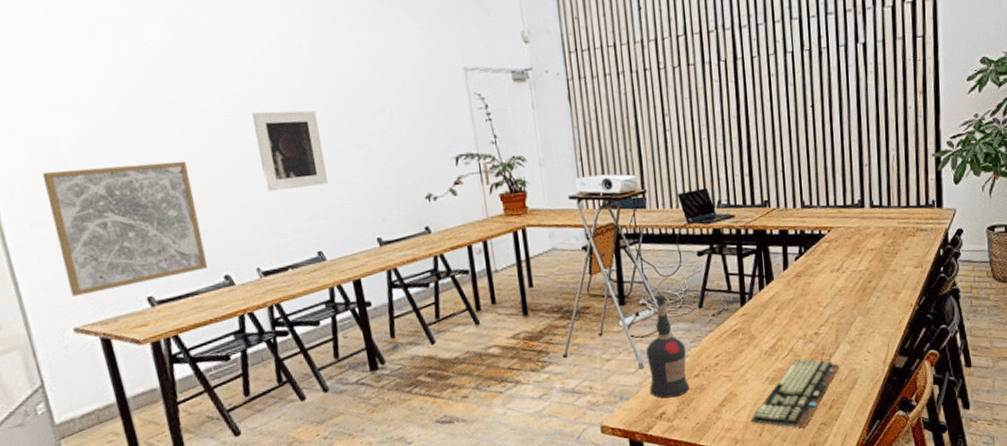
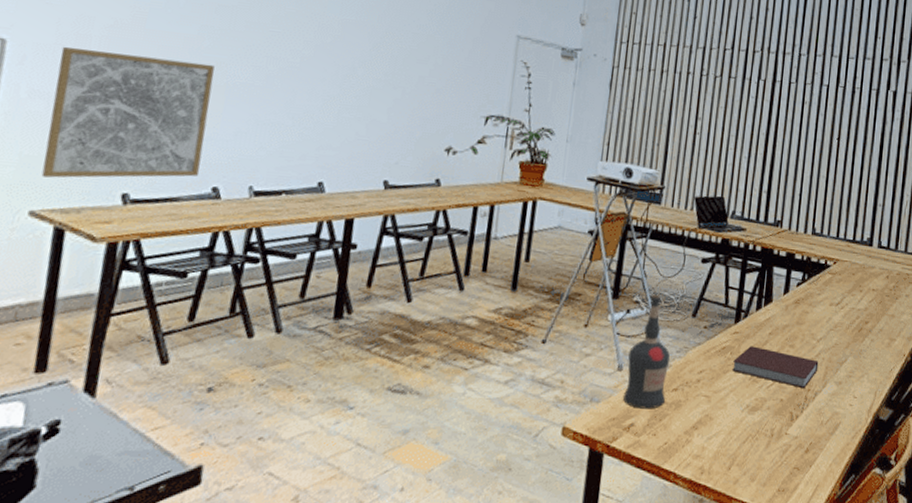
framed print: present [251,110,328,192] -> none [286,34,362,117]
notebook: none [746,323,829,354] -> present [732,346,819,389]
keyboard: present [751,358,840,428] -> none [722,391,824,468]

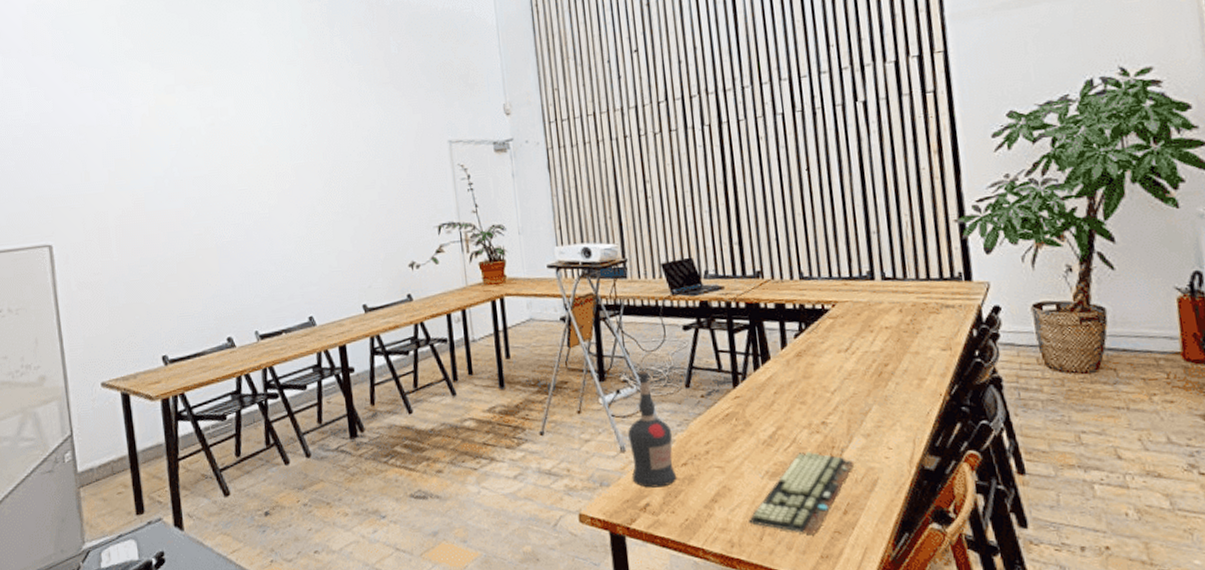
wall art: present [41,46,215,178] -> none [91,231,215,353]
keyboard: none [722,391,824,468] -> present [748,451,855,534]
notebook: present [732,346,819,389] -> none [740,408,839,447]

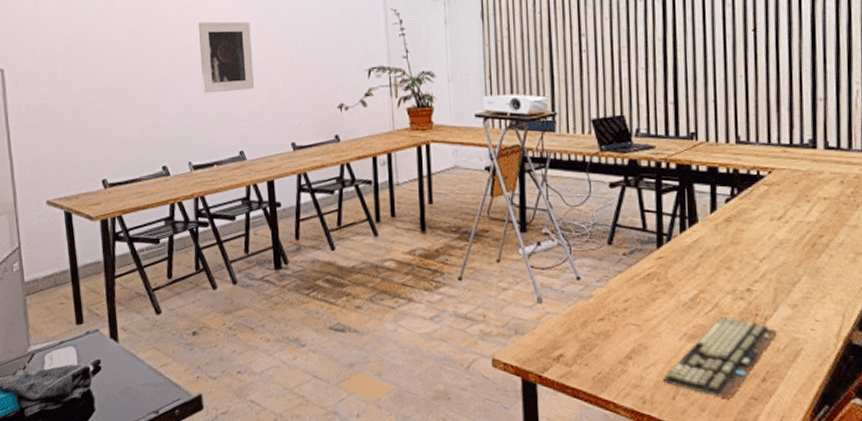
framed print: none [261,184,322,259] -> present [198,21,254,93]
liquor bottle: present [628,370,677,488] -> none [546,224,593,340]

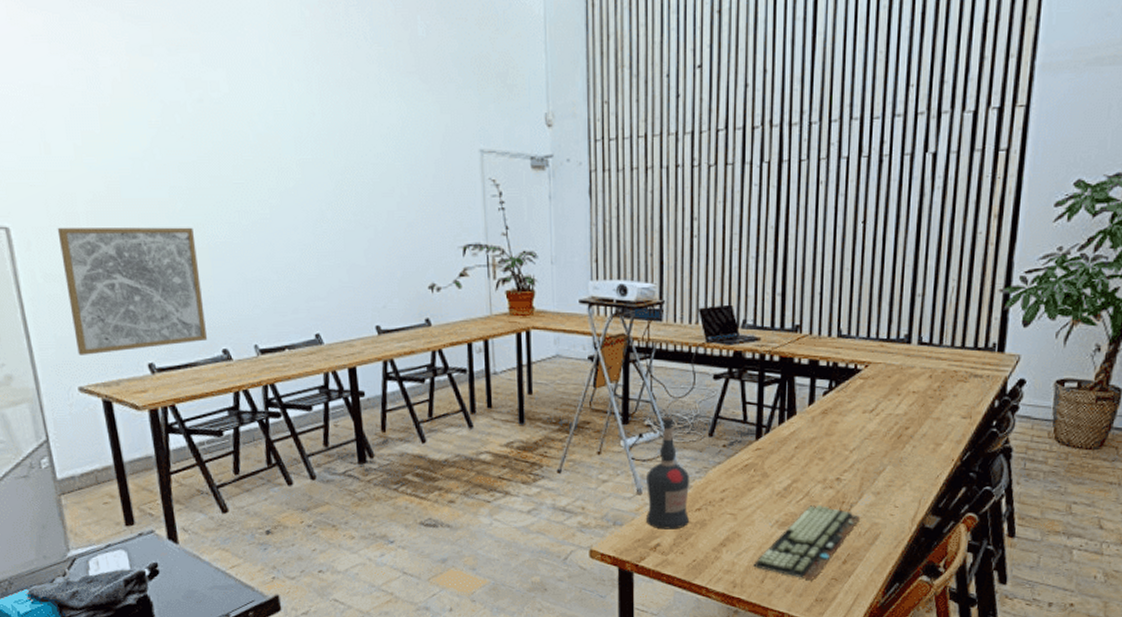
wall art: none [39,62,151,173] -> present [57,227,208,355]
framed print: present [198,21,254,93] -> none [260,182,331,267]
liquor bottle: none [546,224,593,340] -> present [647,416,690,529]

